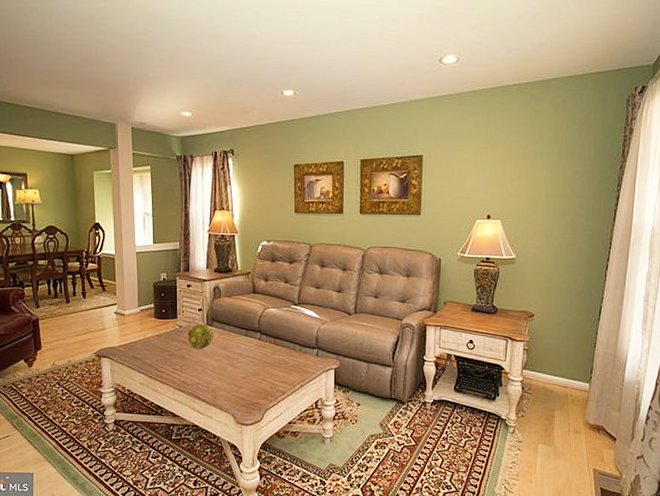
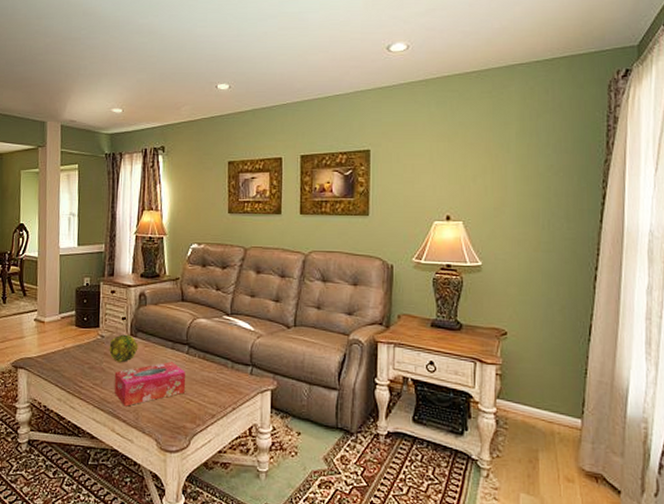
tissue box: none [193,347,259,388] -> present [114,361,186,407]

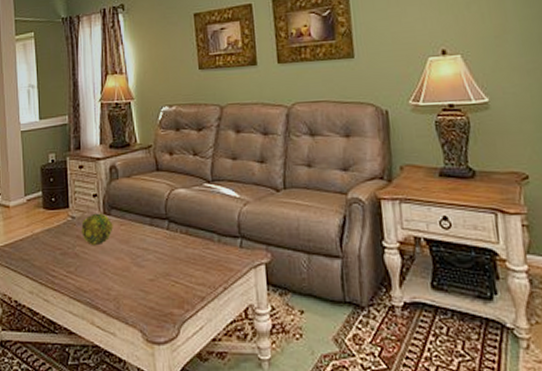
tissue box: present [114,361,186,407] -> none [89,240,170,295]

